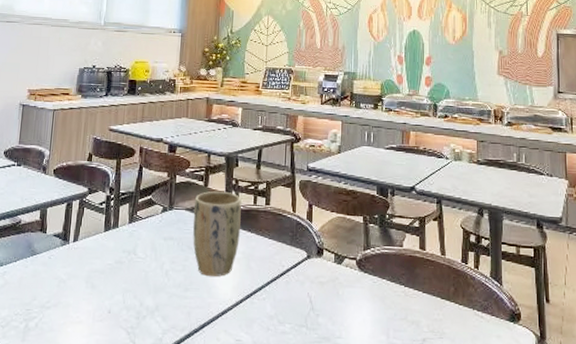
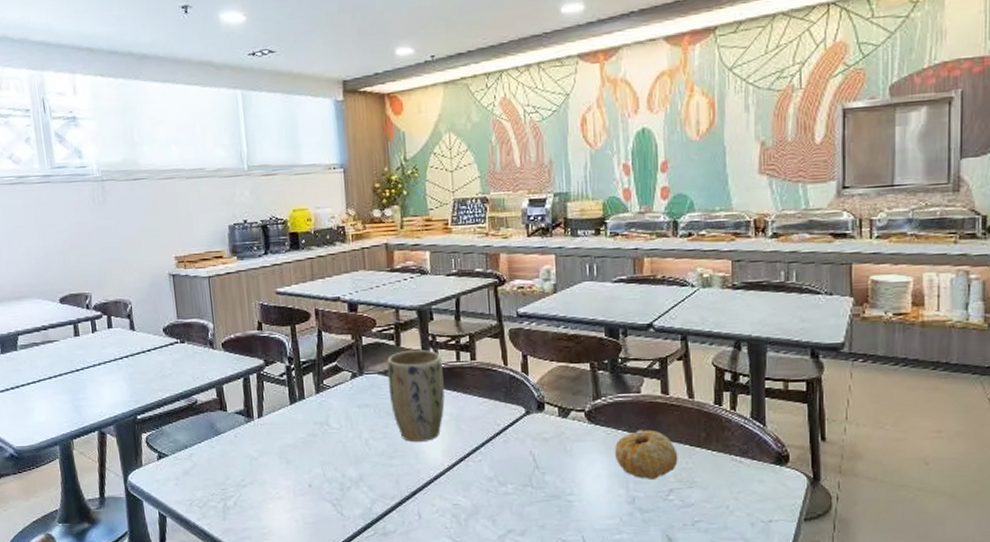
fruit: none [379,280,431,329] -> present [615,429,678,481]

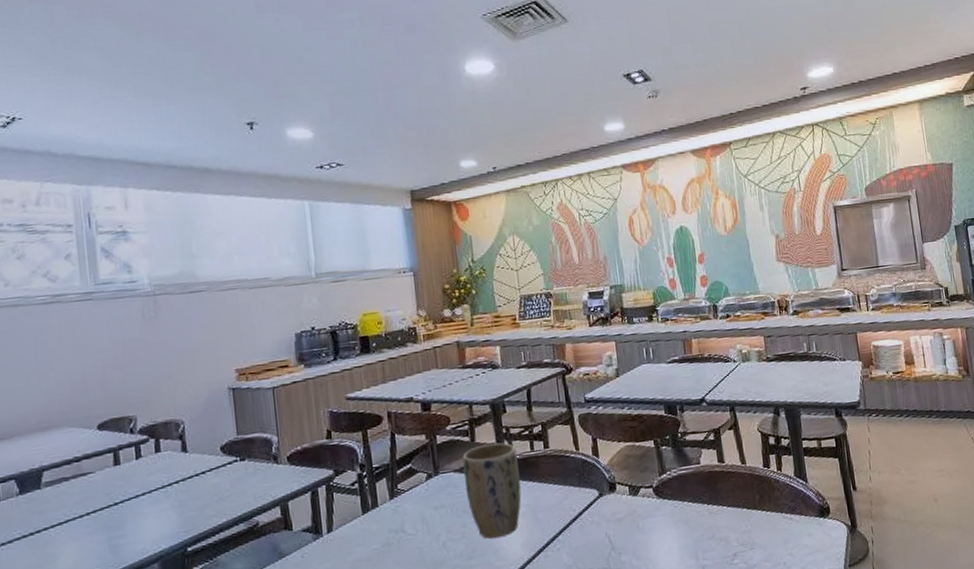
fruit: present [615,429,678,481] -> none [682,498,739,547]

